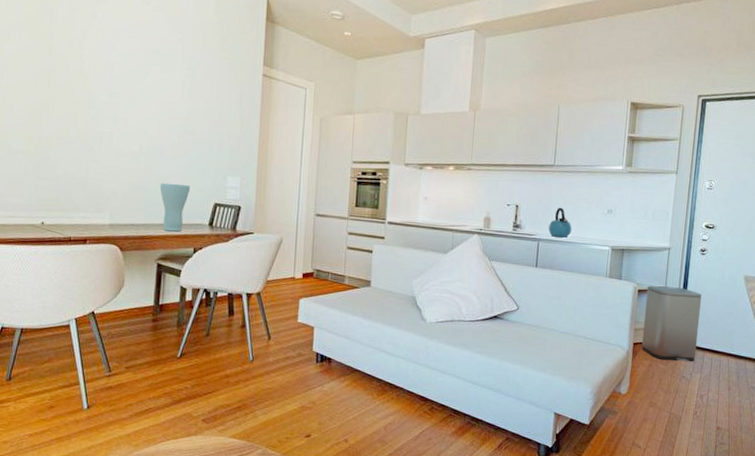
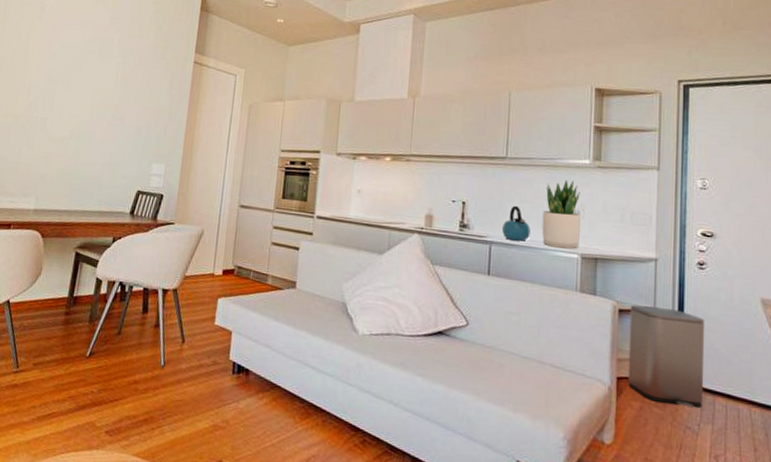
vase: present [159,182,191,232] -> none [85,168,116,220]
planter: none [581,183,614,243] -> present [542,179,582,249]

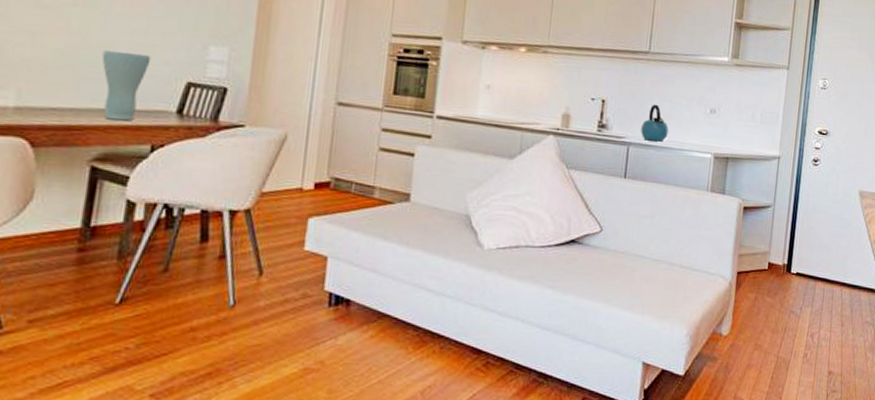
vase: none [85,168,116,220] -> present [101,49,151,121]
planter: present [542,179,582,249] -> none [679,77,718,149]
pedal bin: present [627,305,706,408] -> none [746,202,815,294]

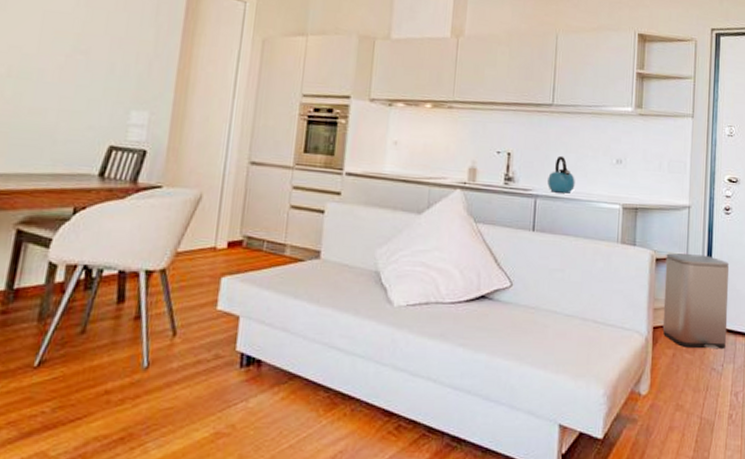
vase: present [101,49,151,121] -> none [30,117,77,185]
pedal bin: none [746,202,815,294] -> present [662,253,730,350]

